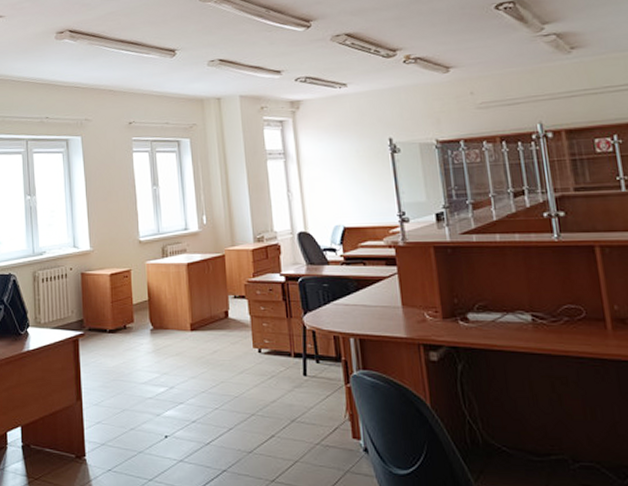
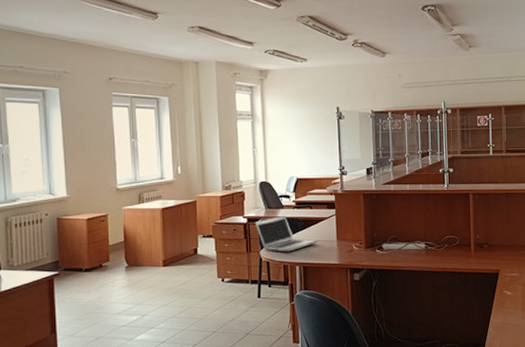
laptop: none [294,273,376,319] -> present [254,215,318,252]

